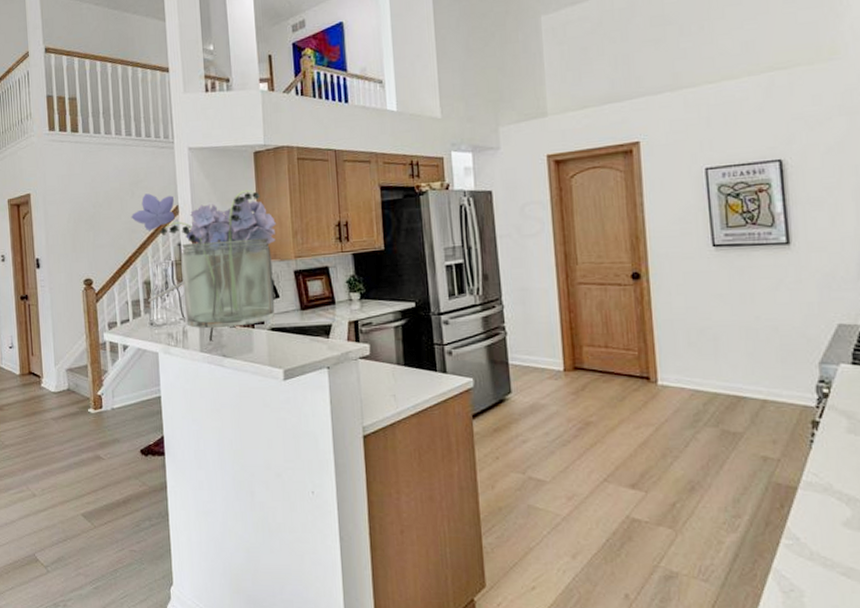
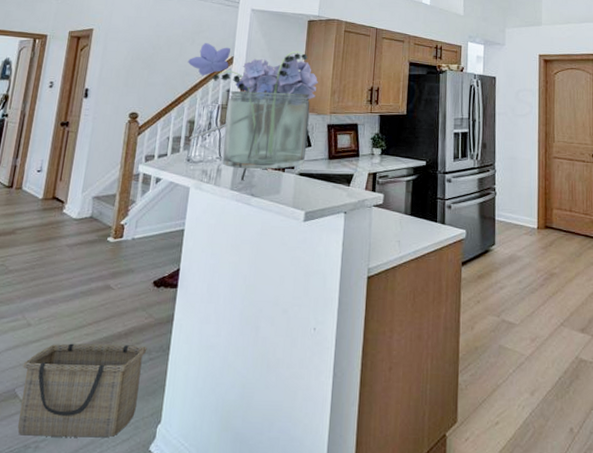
basket: none [37,511,147,598] -> present [18,343,147,438]

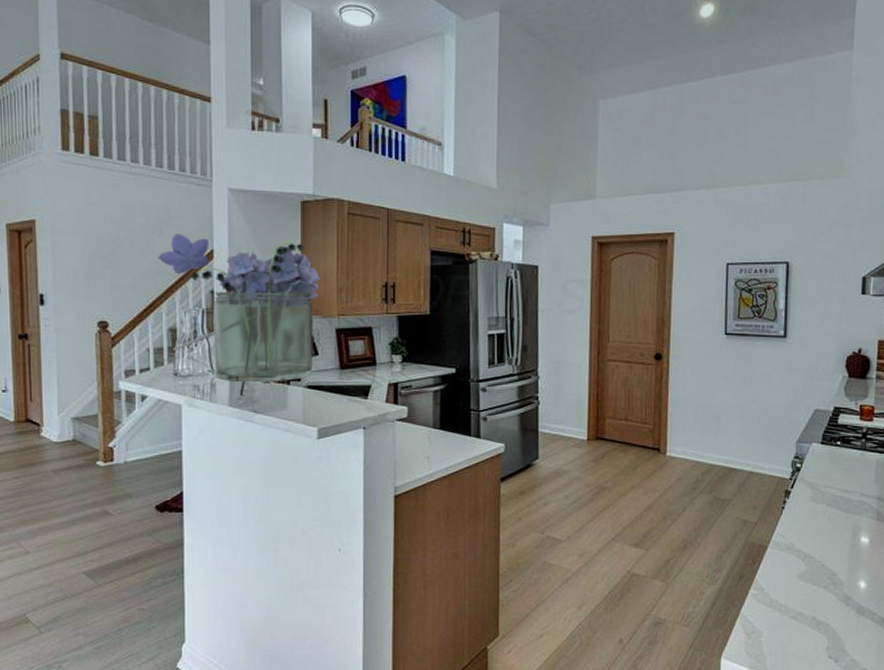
basket: present [18,343,147,438] -> none [29,569,160,657]

